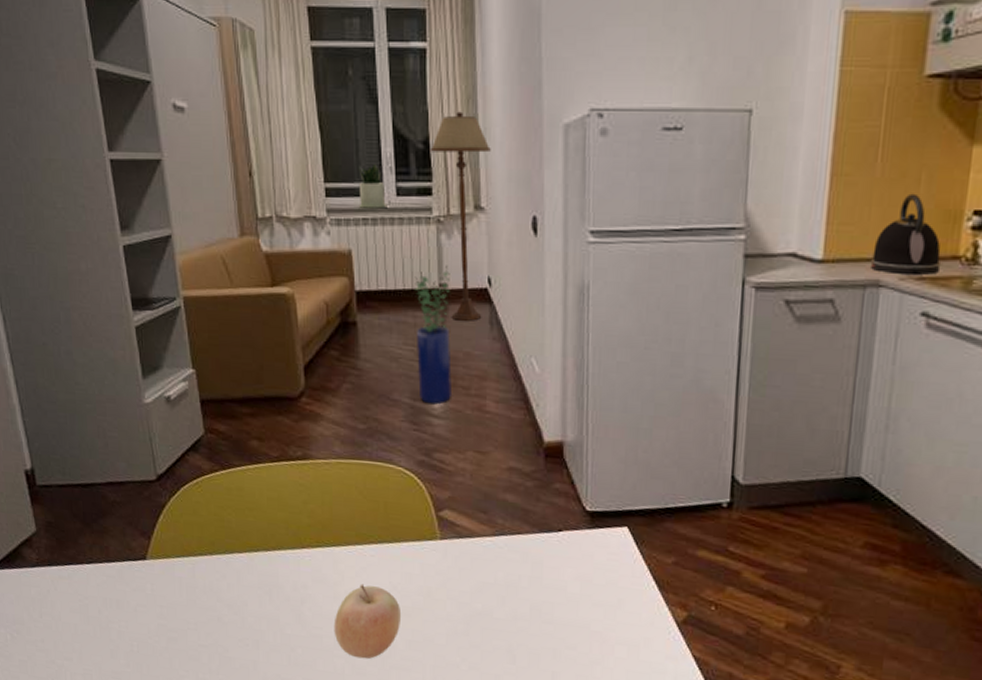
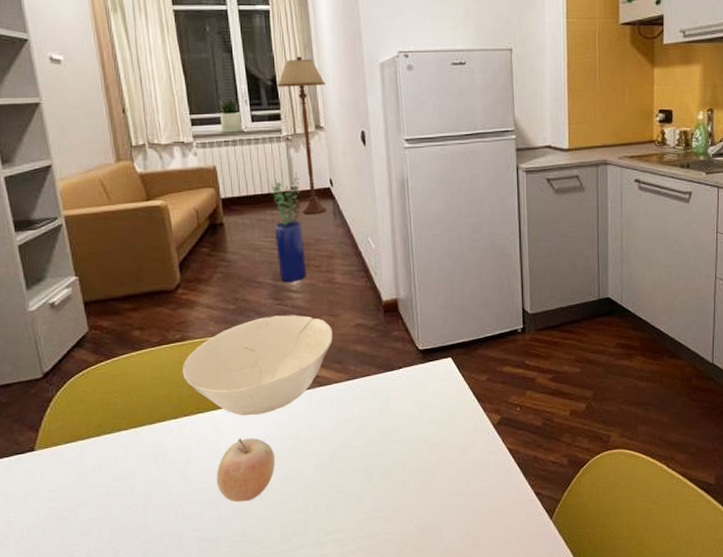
bowl: none [302,443,479,561] -> present [182,315,333,416]
kettle: present [870,193,942,275] -> none [599,101,644,155]

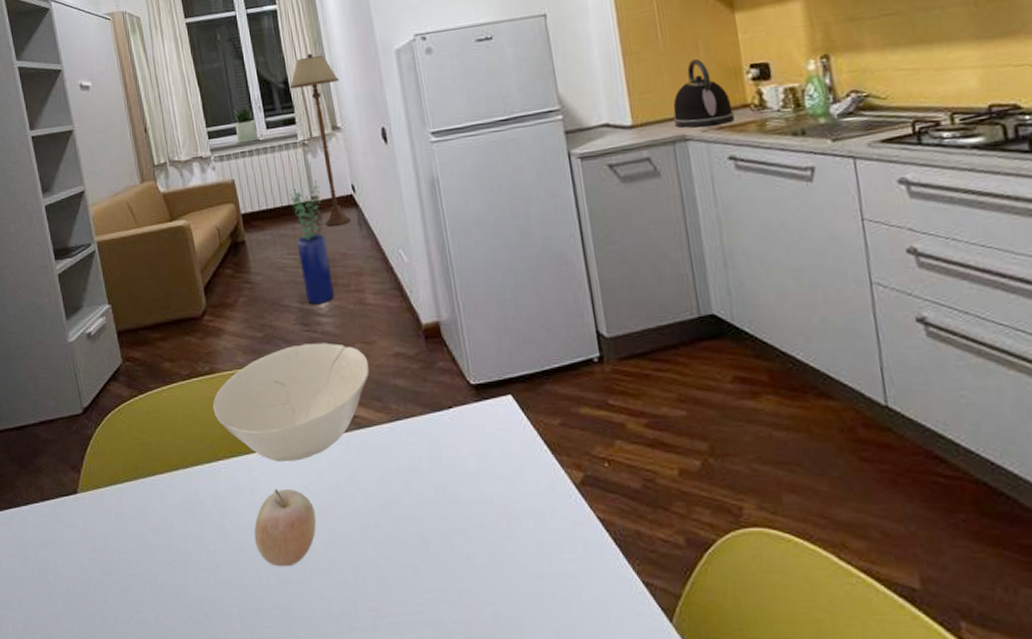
kettle: none [599,101,644,155] -> present [673,58,735,128]

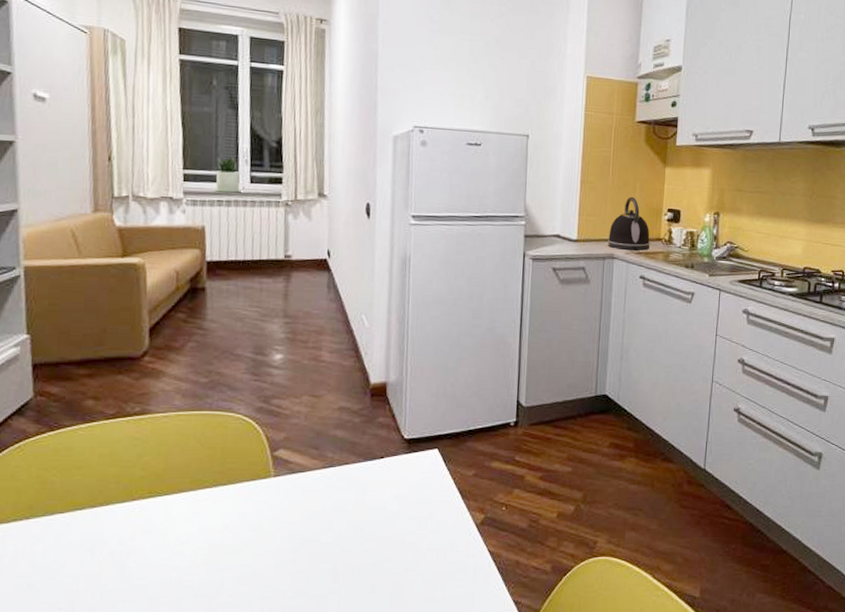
bowl: present [212,342,369,462] -> none [136,392,313,503]
fruit: present [254,488,316,567] -> none [160,528,232,603]
floor lamp: present [289,53,350,226] -> none [282,120,334,286]
vase: present [290,180,334,305] -> none [260,240,295,357]

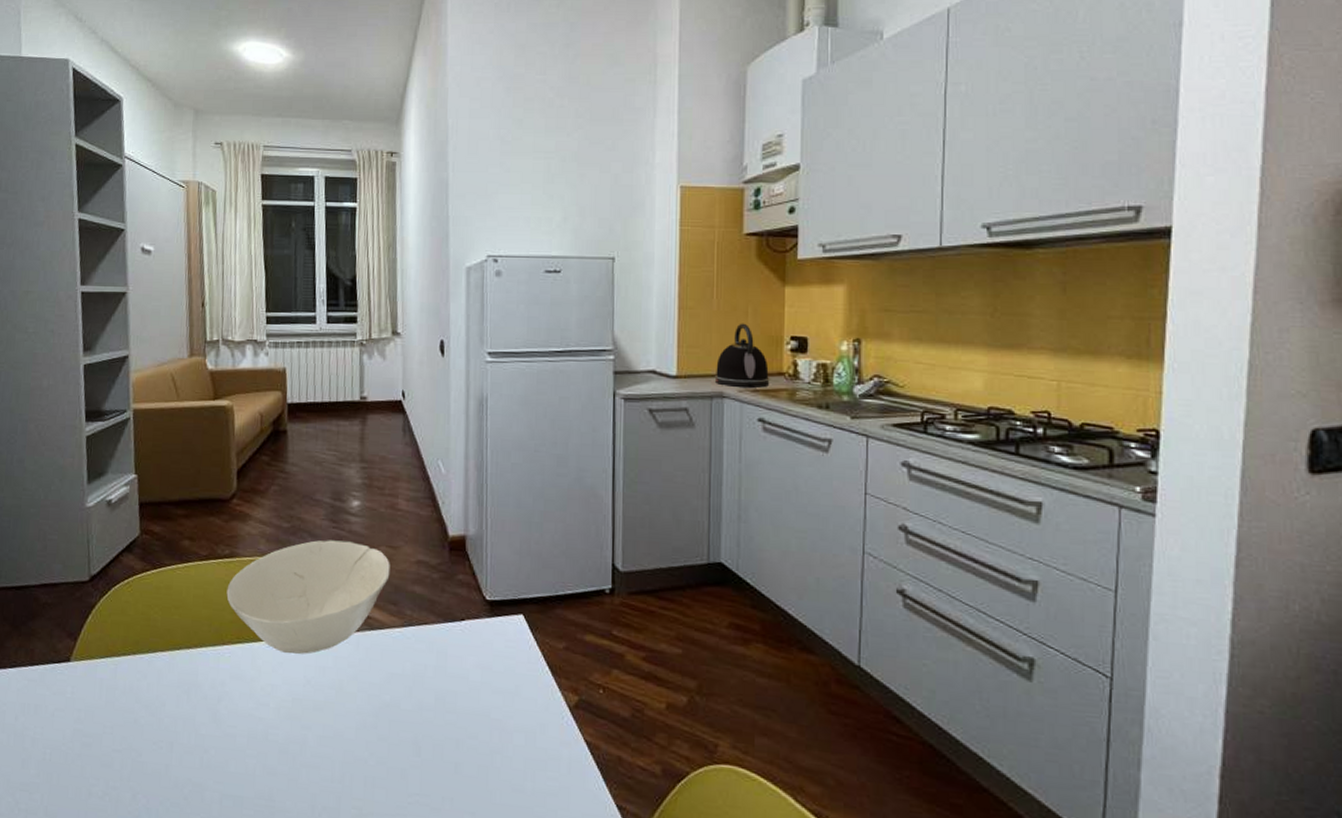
bowl: none [136,392,313,503] -> present [226,540,390,654]
planter: present [214,156,241,194] -> none [294,297,319,335]

